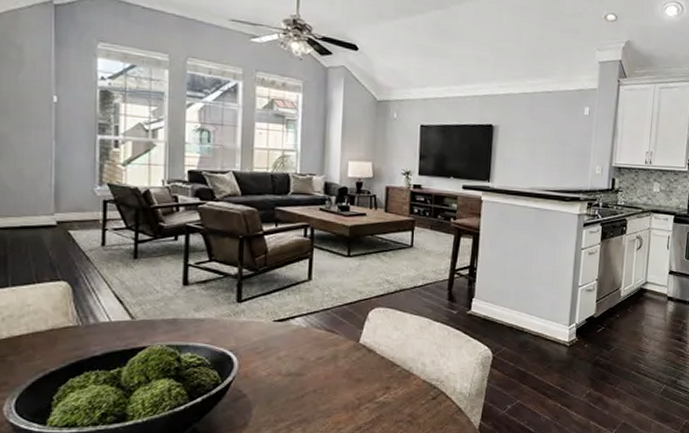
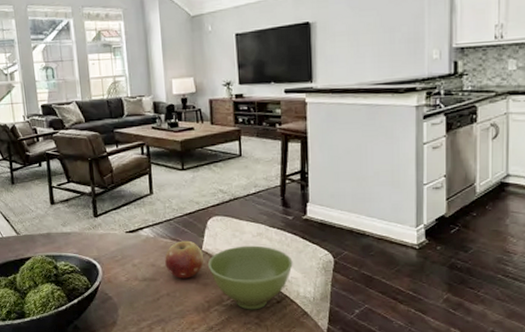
fruit: none [316,332,361,374] -> present [165,240,204,279]
bowl: none [363,339,453,407] -> present [207,245,293,310]

